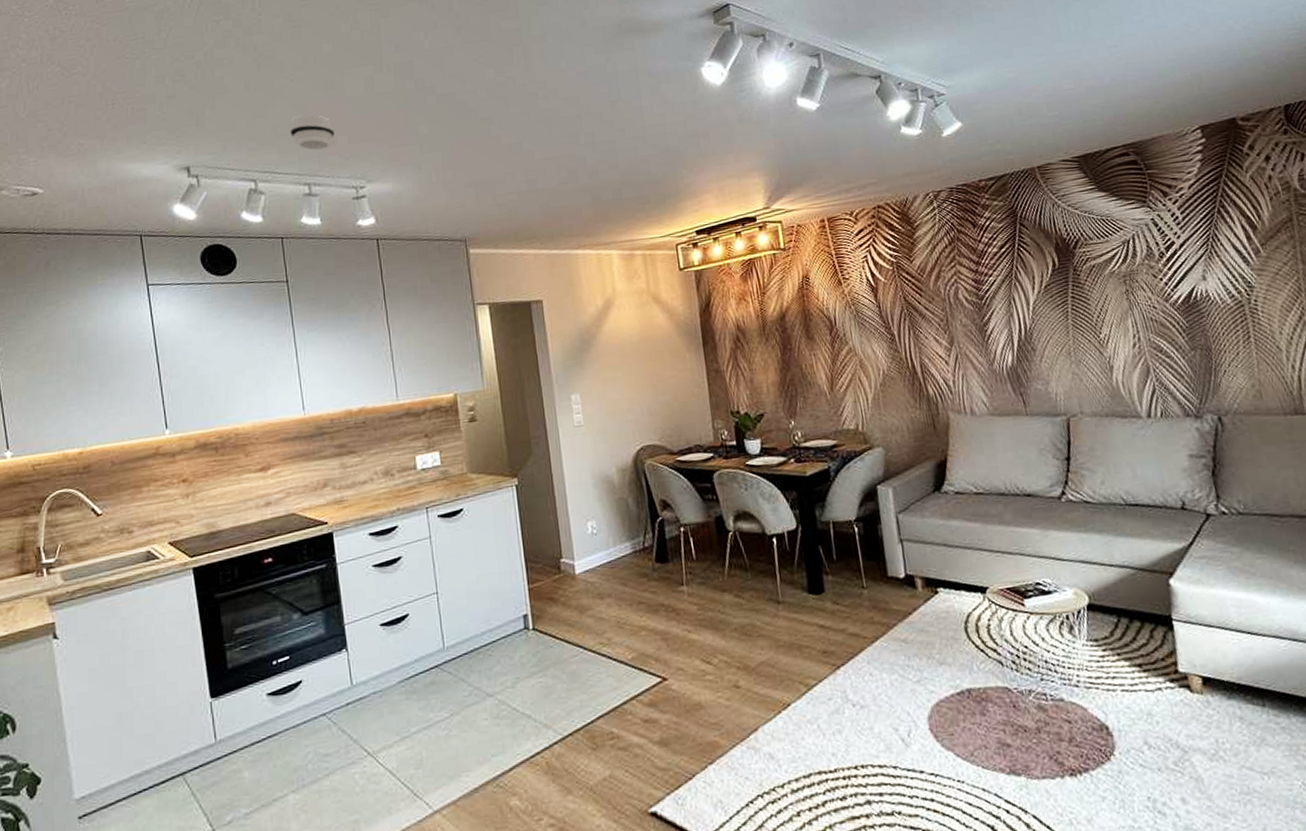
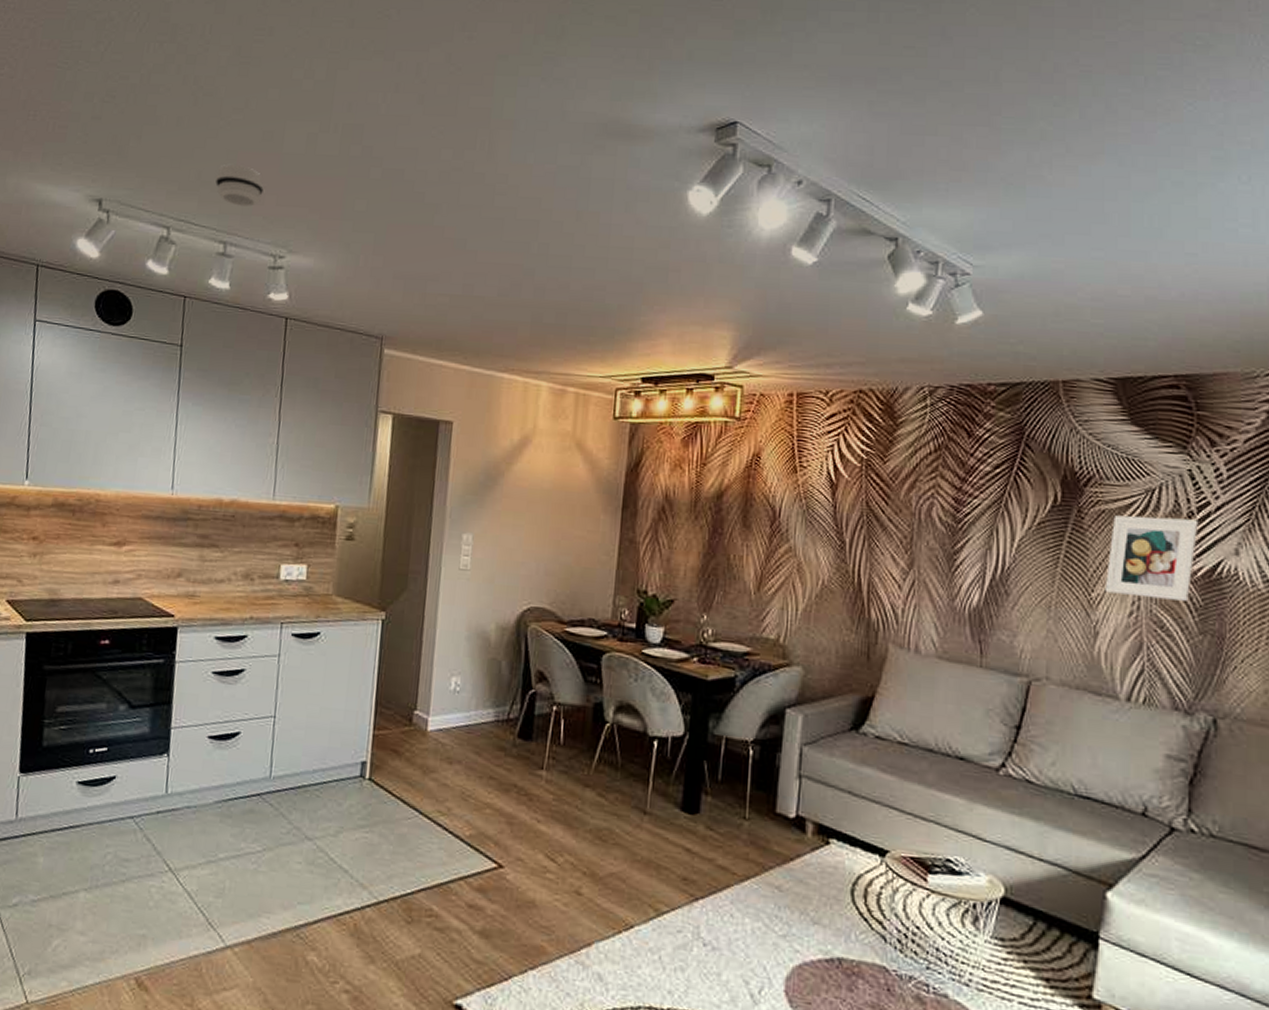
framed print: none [1102,258,1177,332] -> present [1104,515,1199,601]

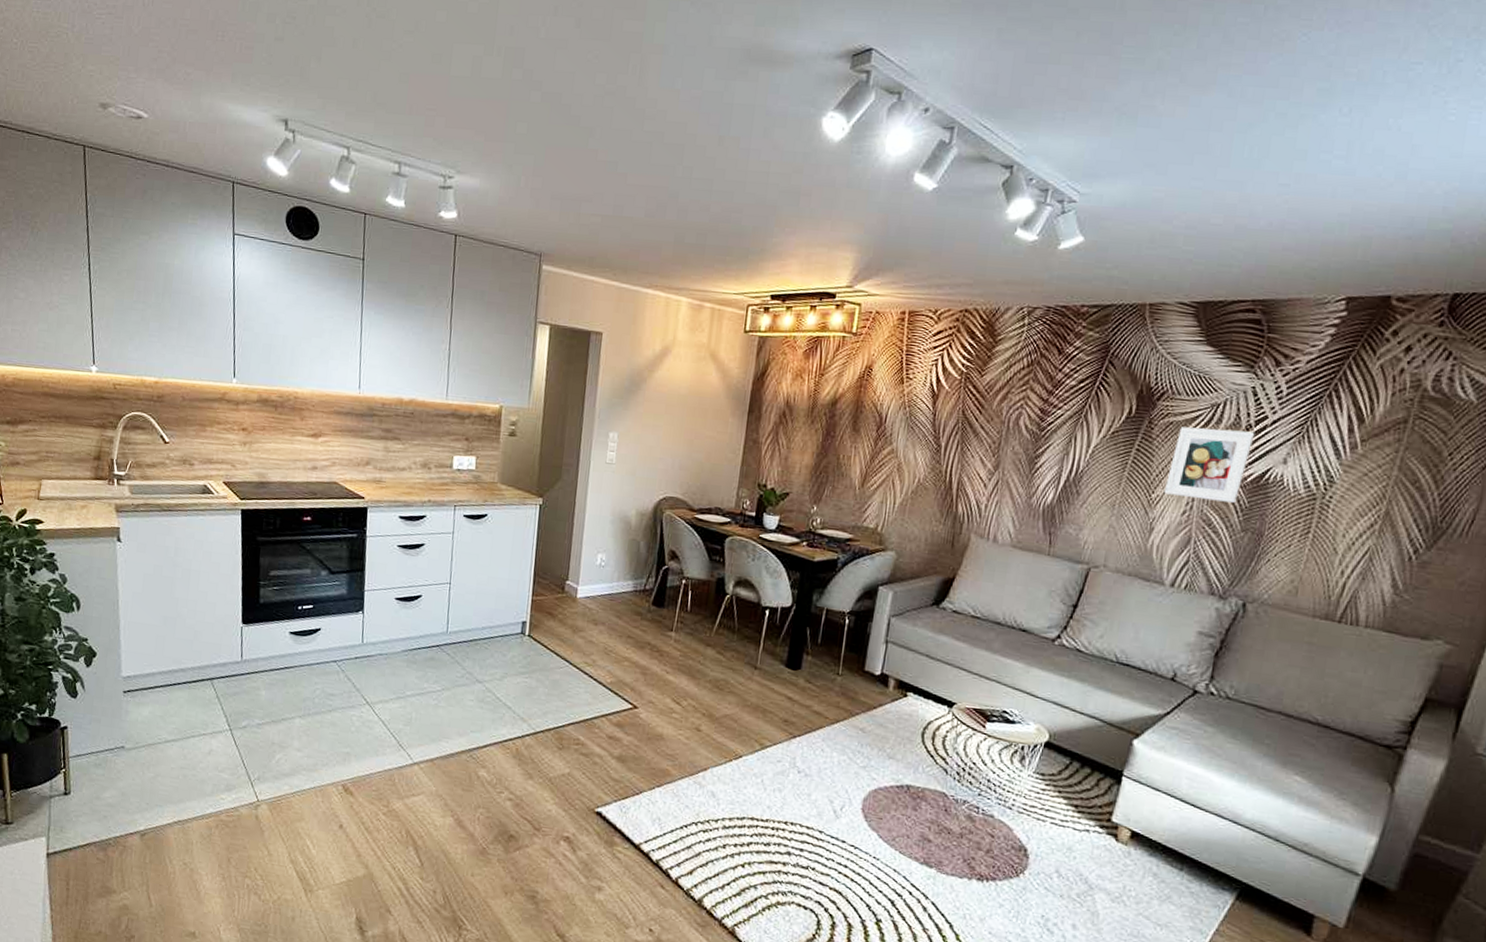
smoke detector: present [214,164,264,206] -> none [389,86,434,128]

